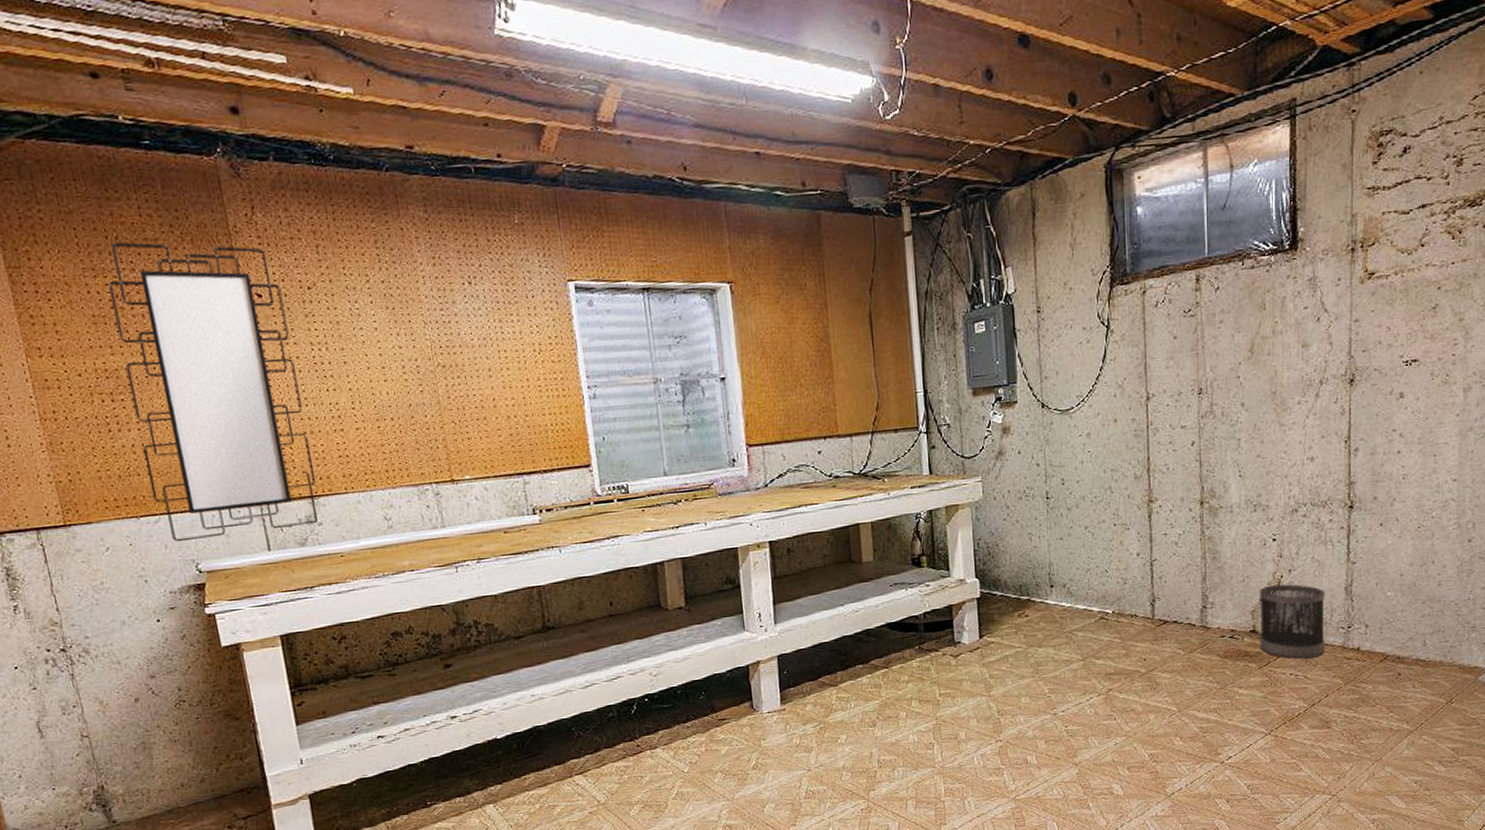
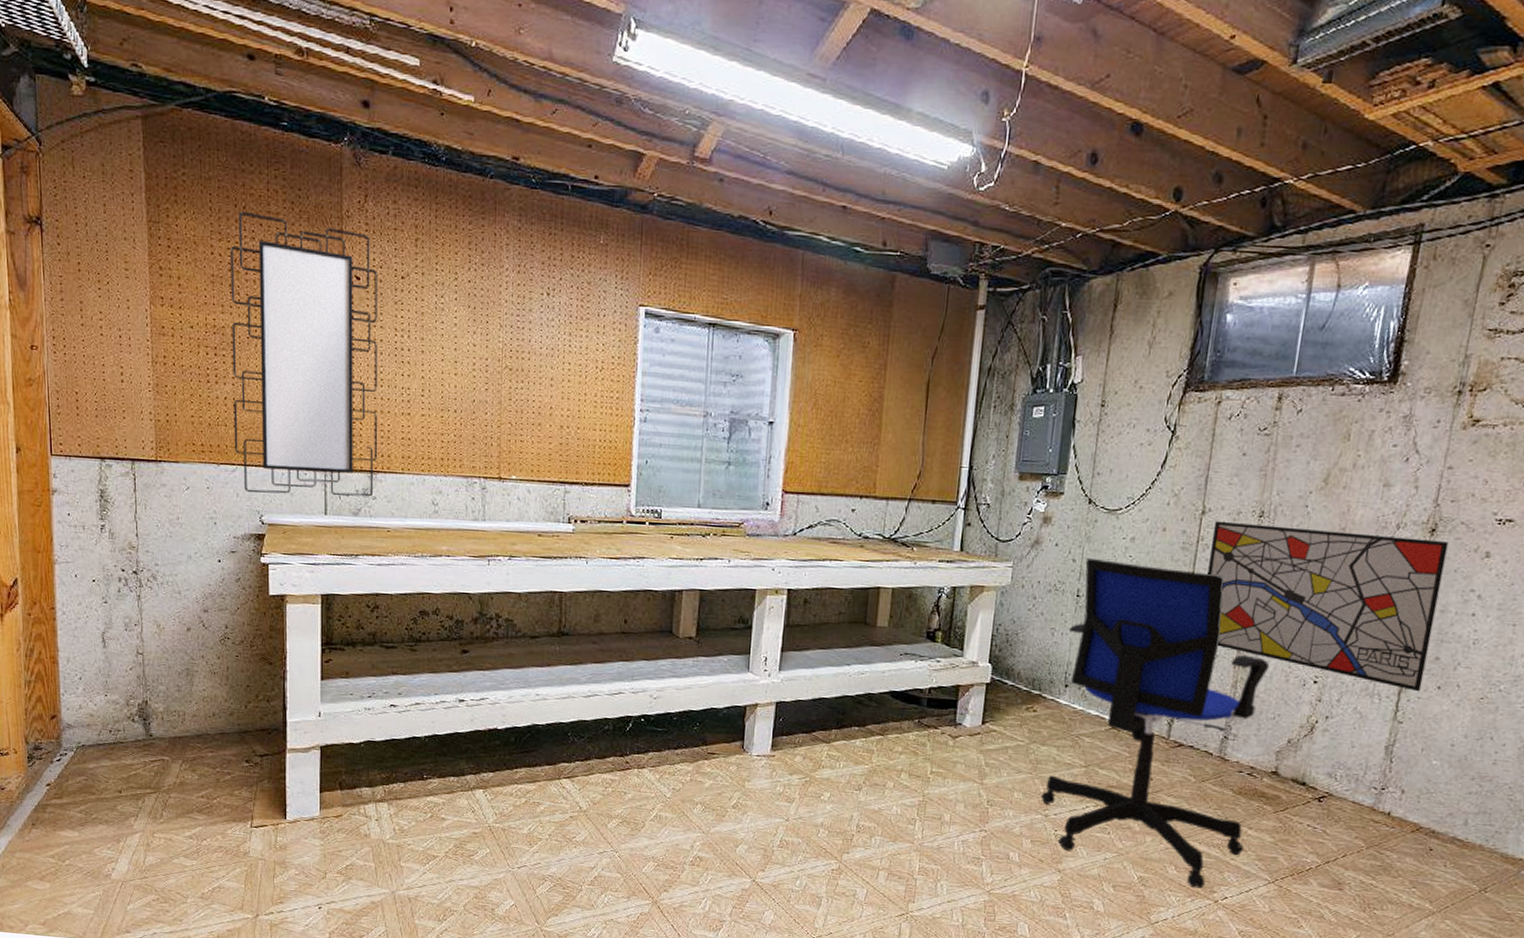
office chair: none [1044,455,1239,754] -> present [1041,559,1270,889]
wall art: none [1160,389,1367,532] -> present [1208,520,1449,692]
wastebasket: present [1259,584,1325,660] -> none [1279,728,1362,814]

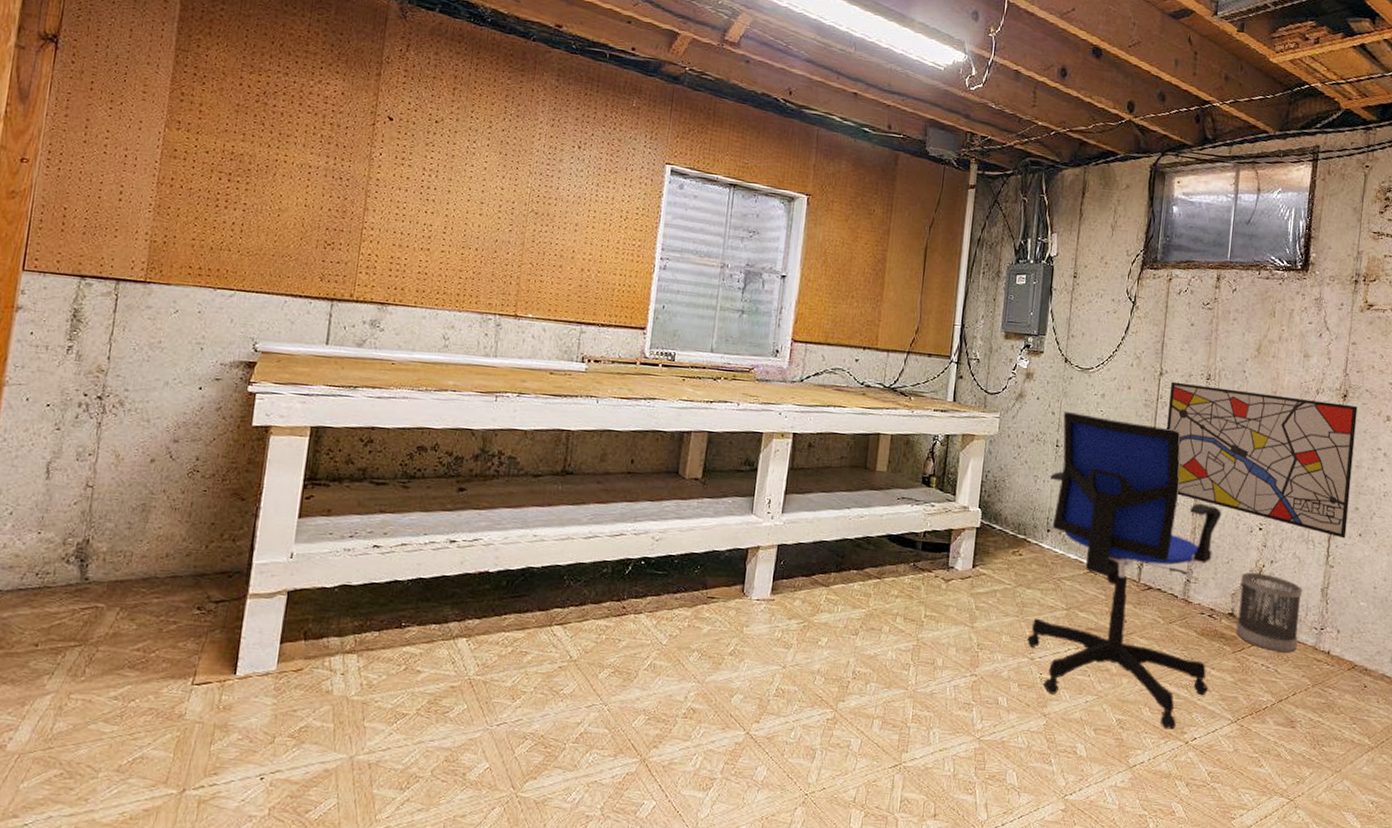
mirror: present [230,211,377,497] -> none [235,48,412,329]
wastebasket: none [1279,728,1362,814] -> present [1236,572,1302,653]

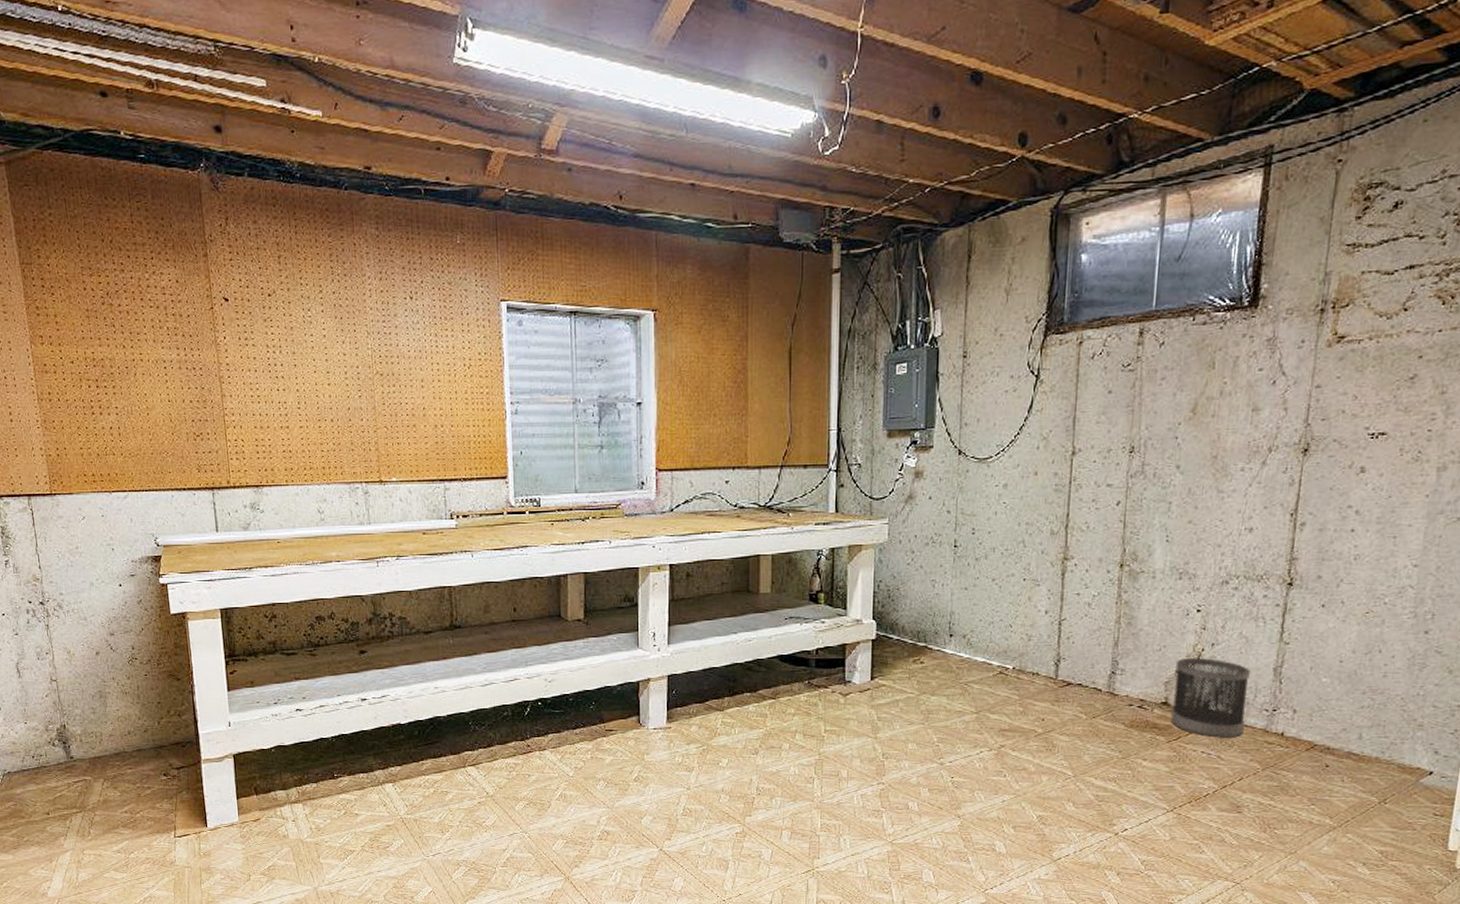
office chair: present [1027,412,1222,730] -> none [935,508,1152,822]
wall art: present [1167,381,1358,539] -> none [1083,459,1322,612]

